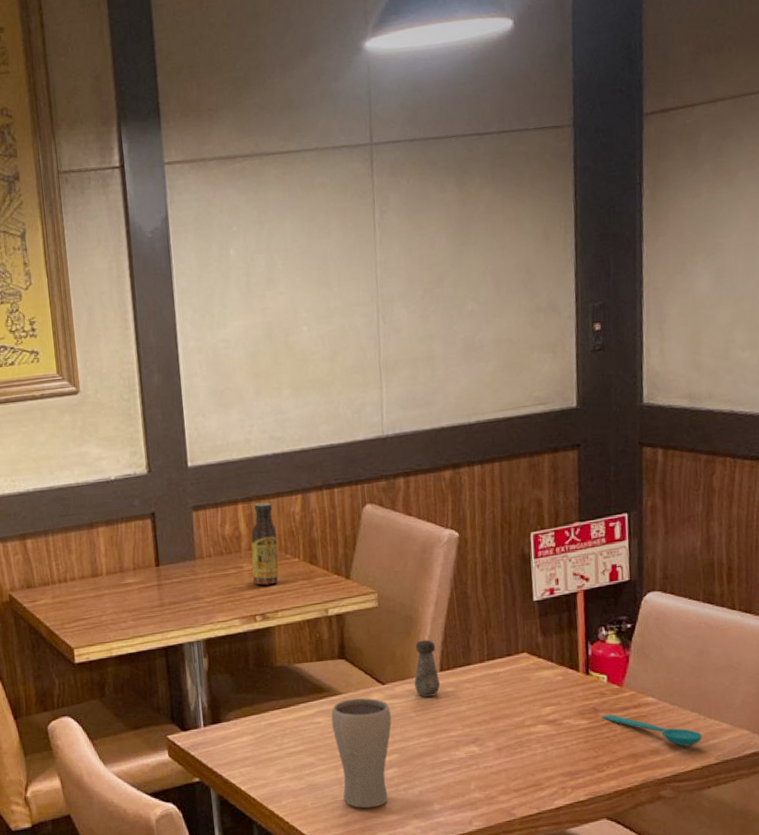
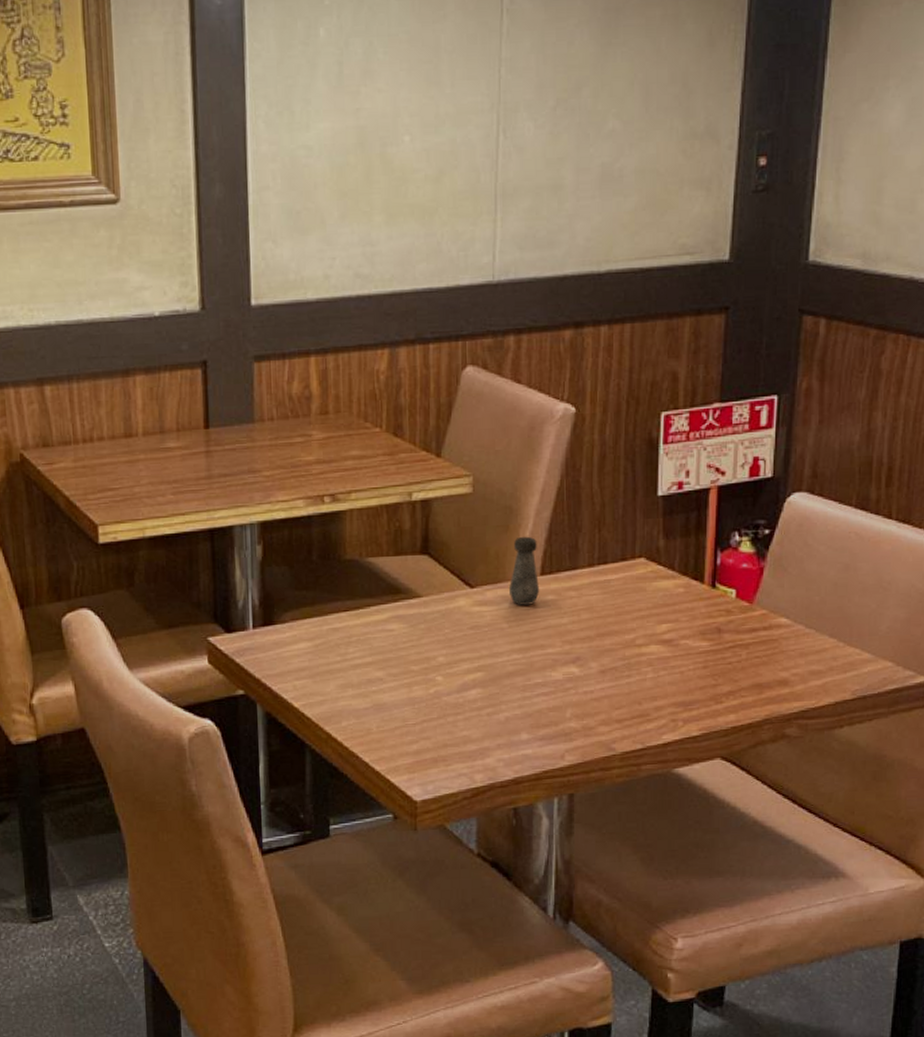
sauce bottle: present [251,502,279,585] -> none [322,356,357,459]
drinking glass: present [331,698,392,809] -> none [407,603,479,735]
spoon: present [602,714,703,746] -> none [726,635,840,678]

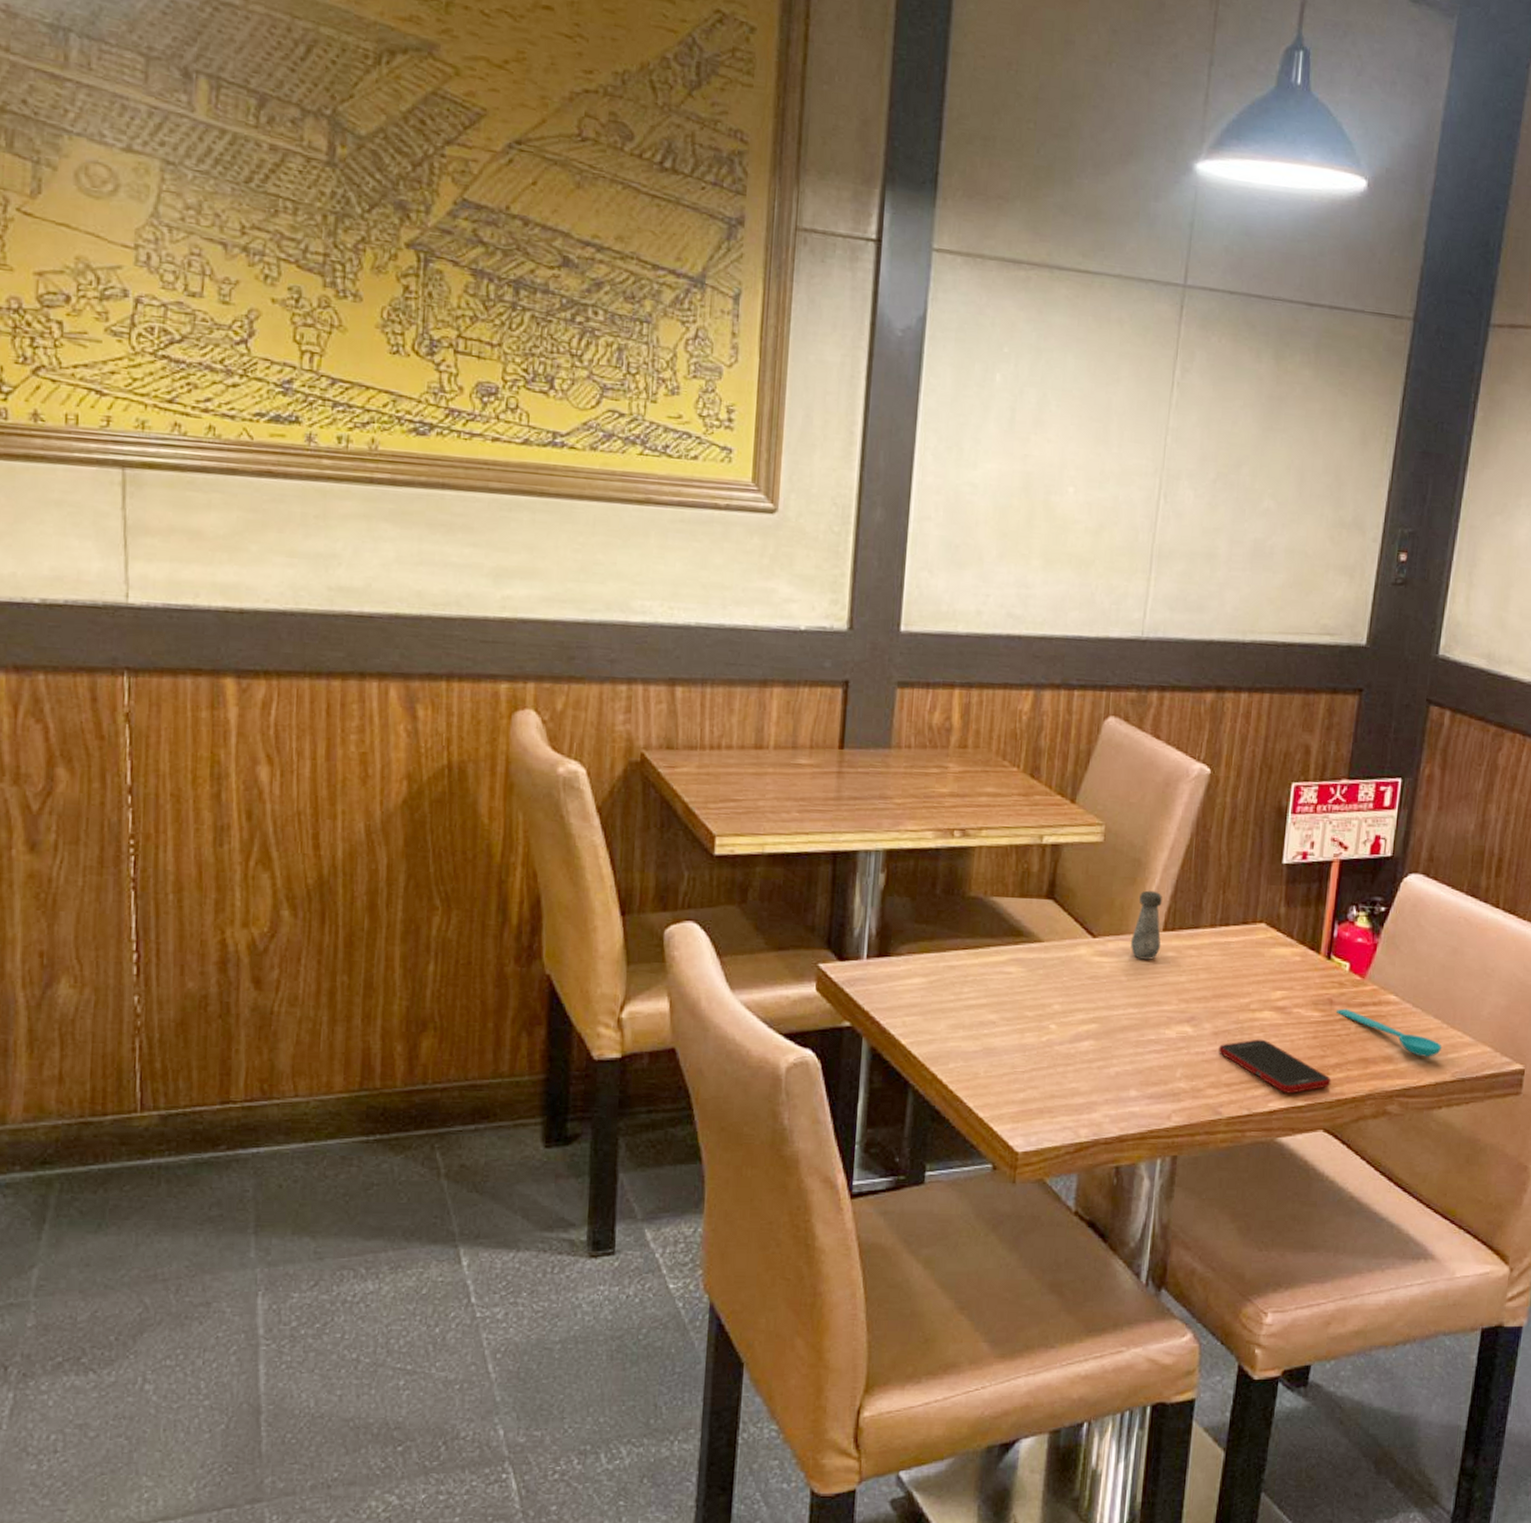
cell phone: none [607,673,725,725] -> present [1219,1039,1331,1094]
spoon: none [726,635,840,678] -> present [1337,1008,1442,1057]

